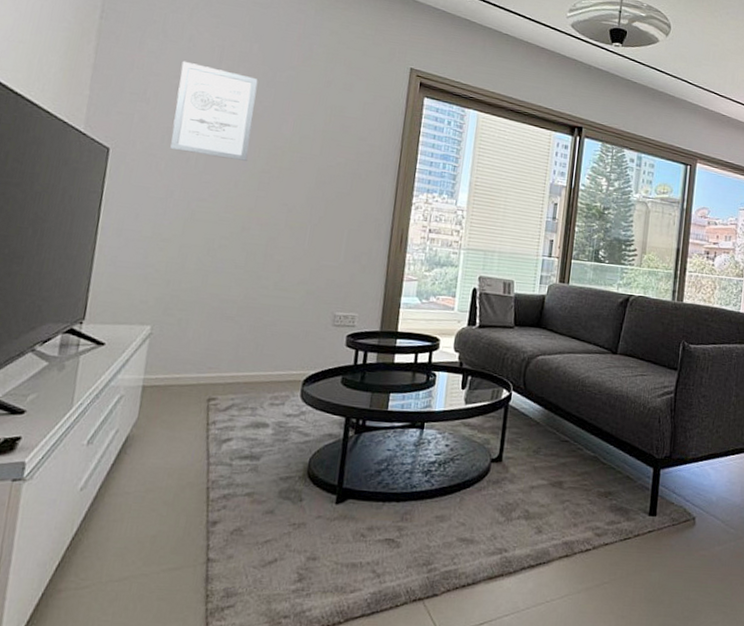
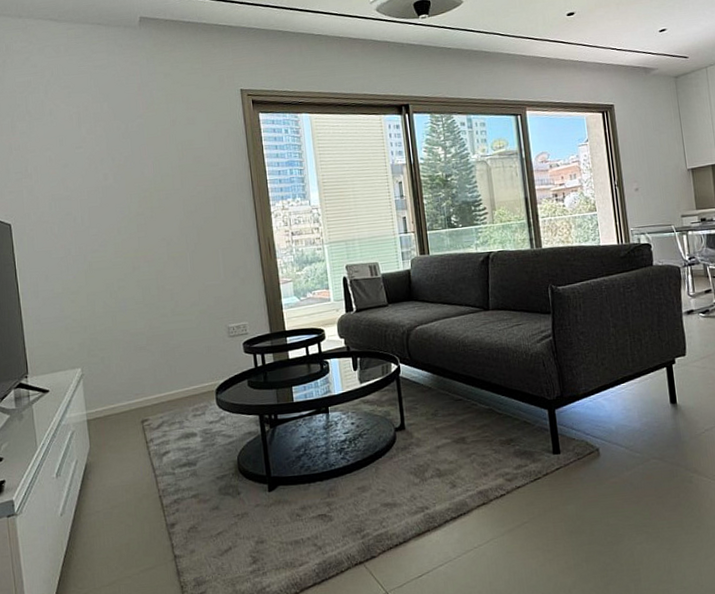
wall art: present [170,61,259,161] -> none [49,133,123,213]

